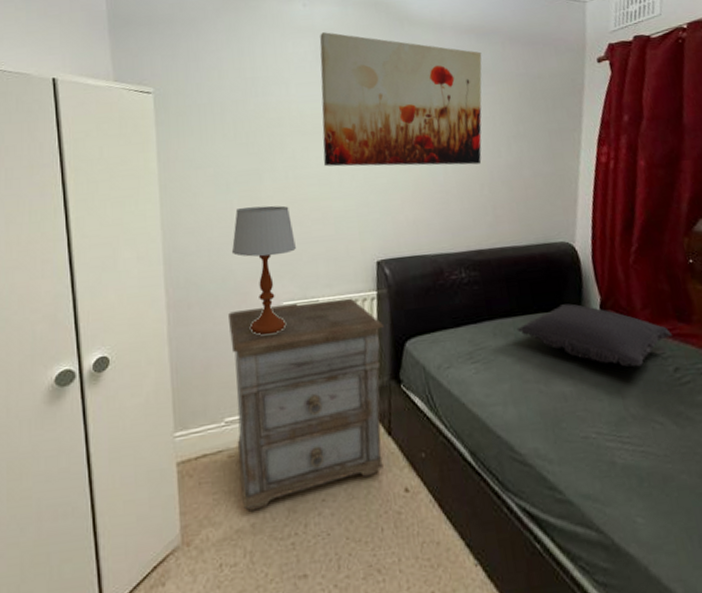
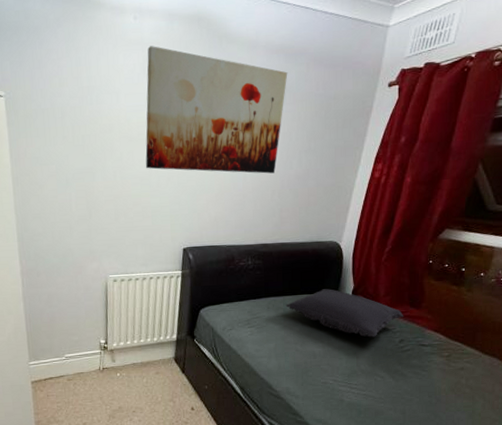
nightstand: present [229,296,385,511] -> none [68,274,186,415]
table lamp: present [231,205,296,335] -> none [70,199,120,299]

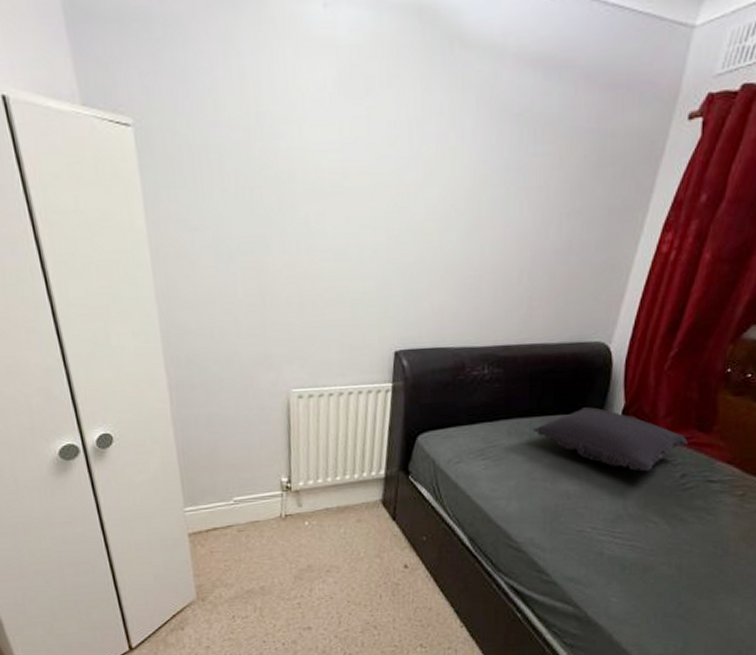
wall art: present [145,46,288,174] -> none [341,50,547,246]

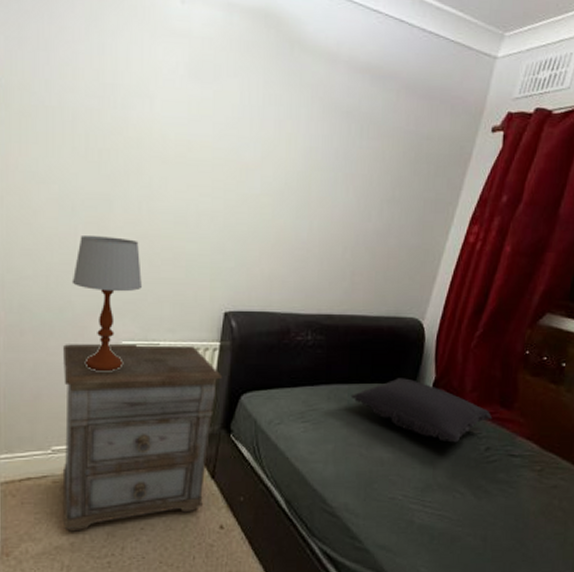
nightstand: none [235,387,398,577] -> present [62,343,223,532]
table lamp: none [236,281,307,422] -> present [71,236,142,372]

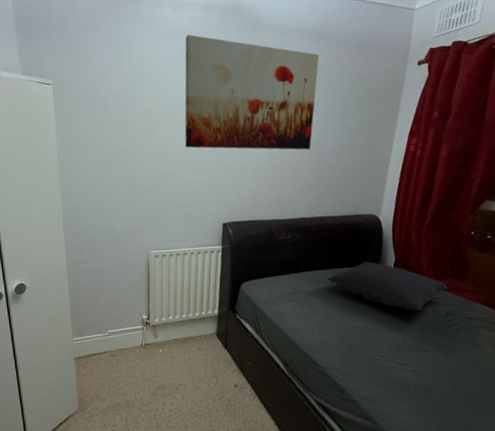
nightstand: present [62,343,223,532] -> none [111,249,226,392]
table lamp: present [71,236,142,372] -> none [113,177,162,274]
wall art: none [182,41,373,225] -> present [184,34,320,150]

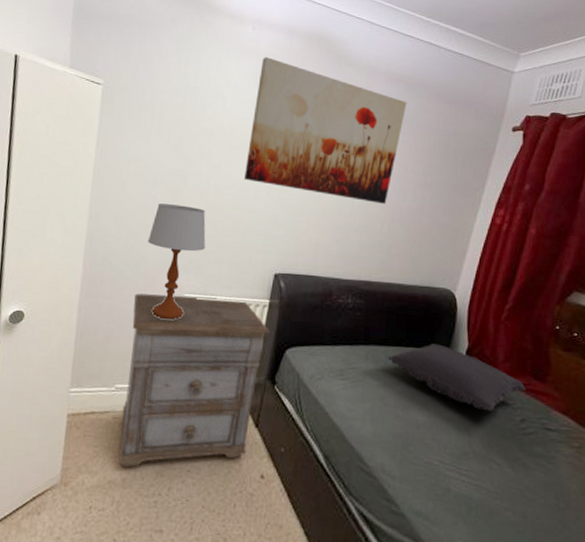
nightstand: none [111,249,226,392] -> present [118,293,271,468]
table lamp: none [113,177,162,274] -> present [147,203,206,320]

